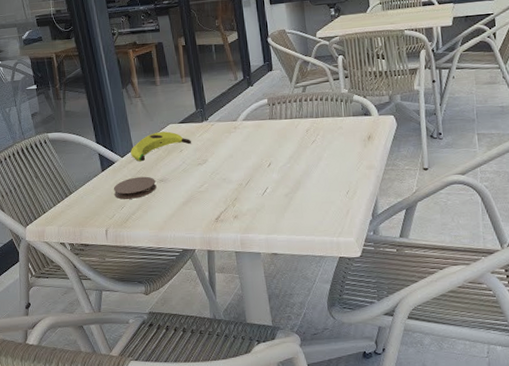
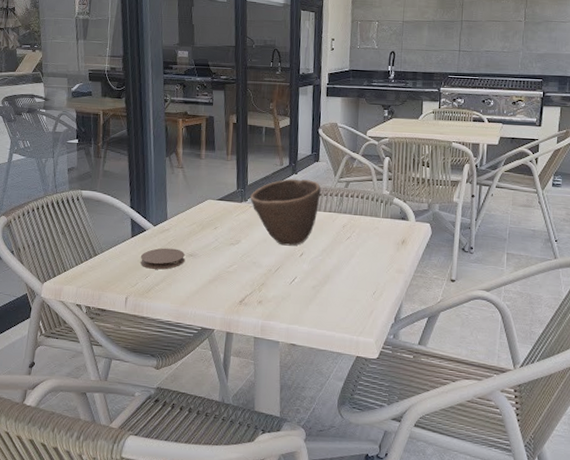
banana: present [130,131,191,162] -> none [163,206,227,233]
bowl: none [210,90,280,159] -> present [250,179,321,246]

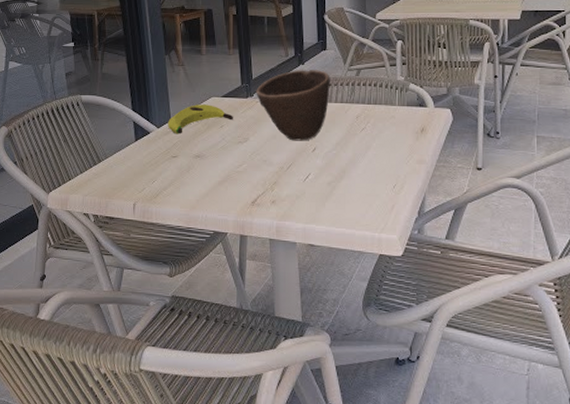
coaster: present [140,248,185,270] -> none [145,150,192,173]
banana: none [163,206,227,233] -> present [167,104,233,134]

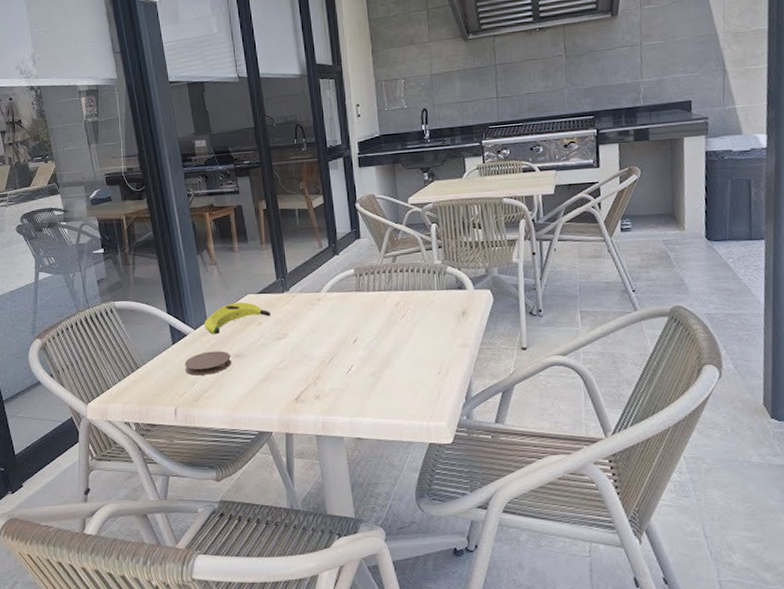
coaster: none [145,150,192,173] -> present [184,351,232,376]
bowl: present [256,70,330,141] -> none [292,259,367,334]

